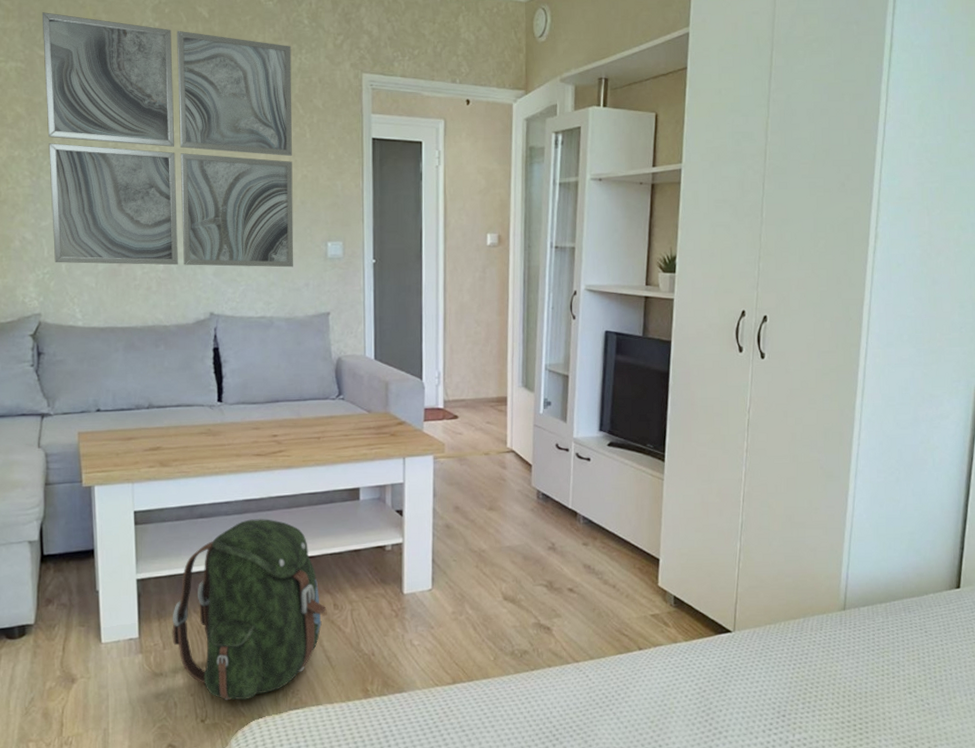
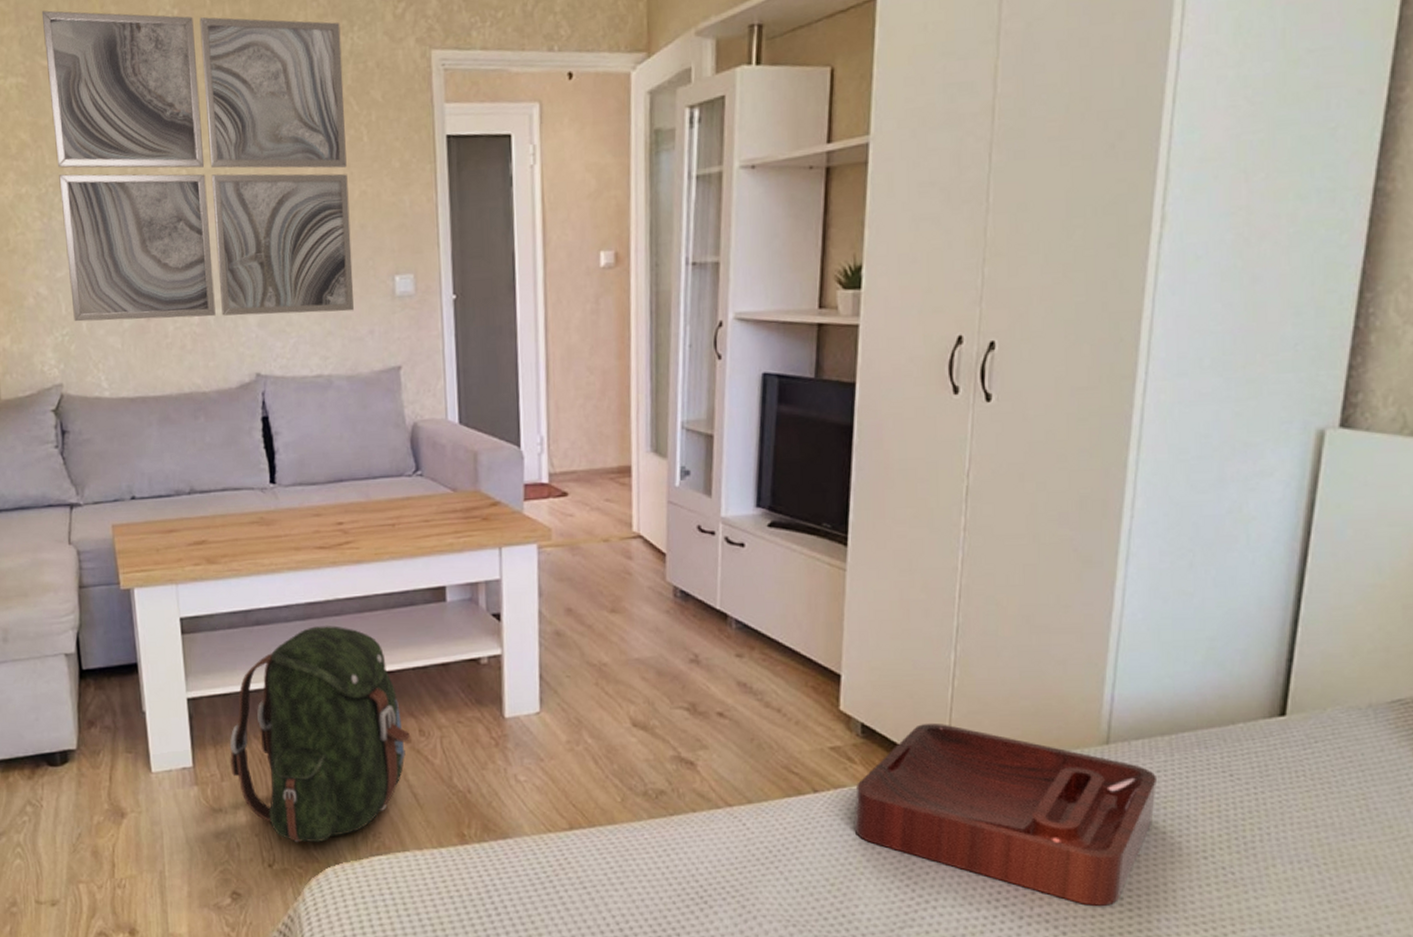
decorative tray: none [668,595,878,732] -> present [854,723,1158,906]

